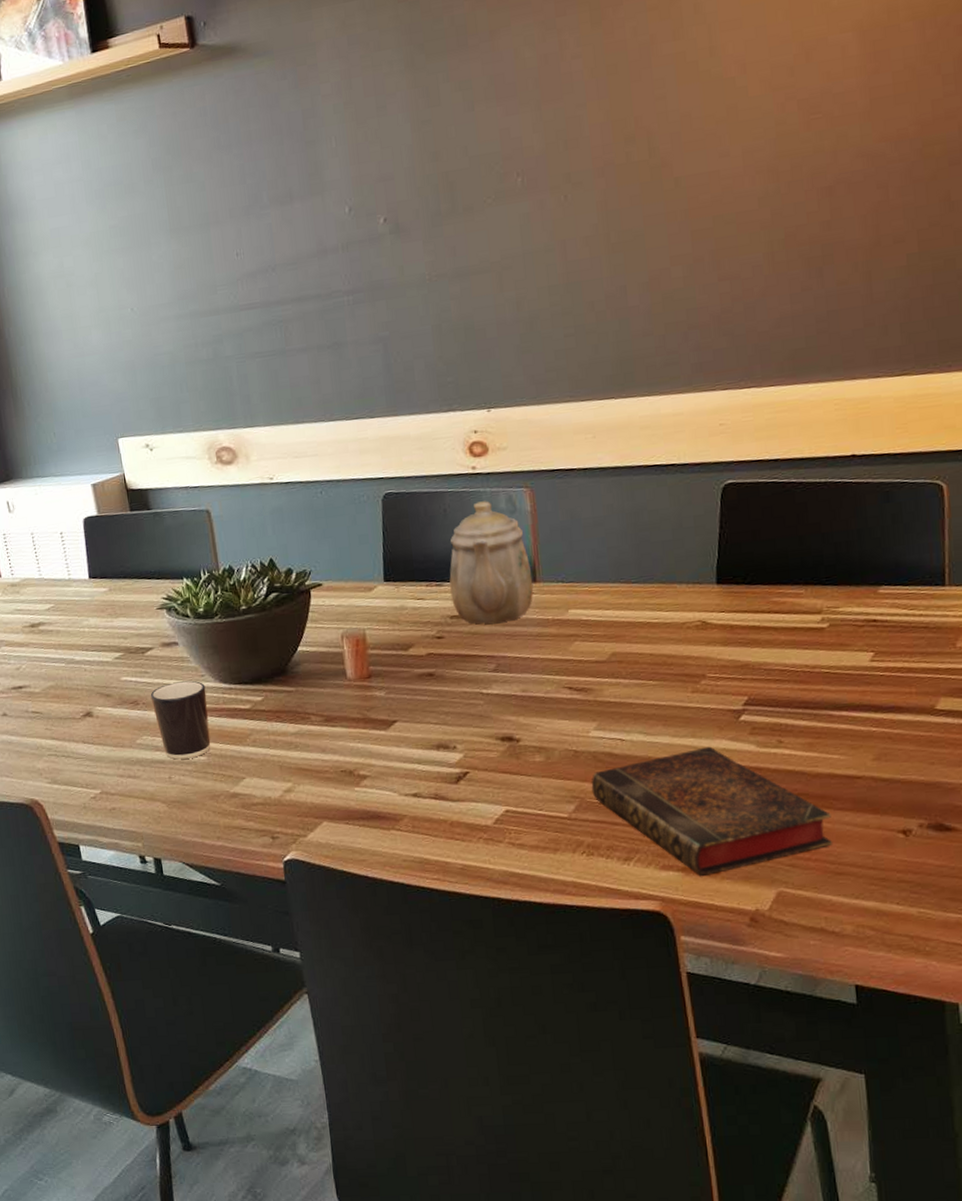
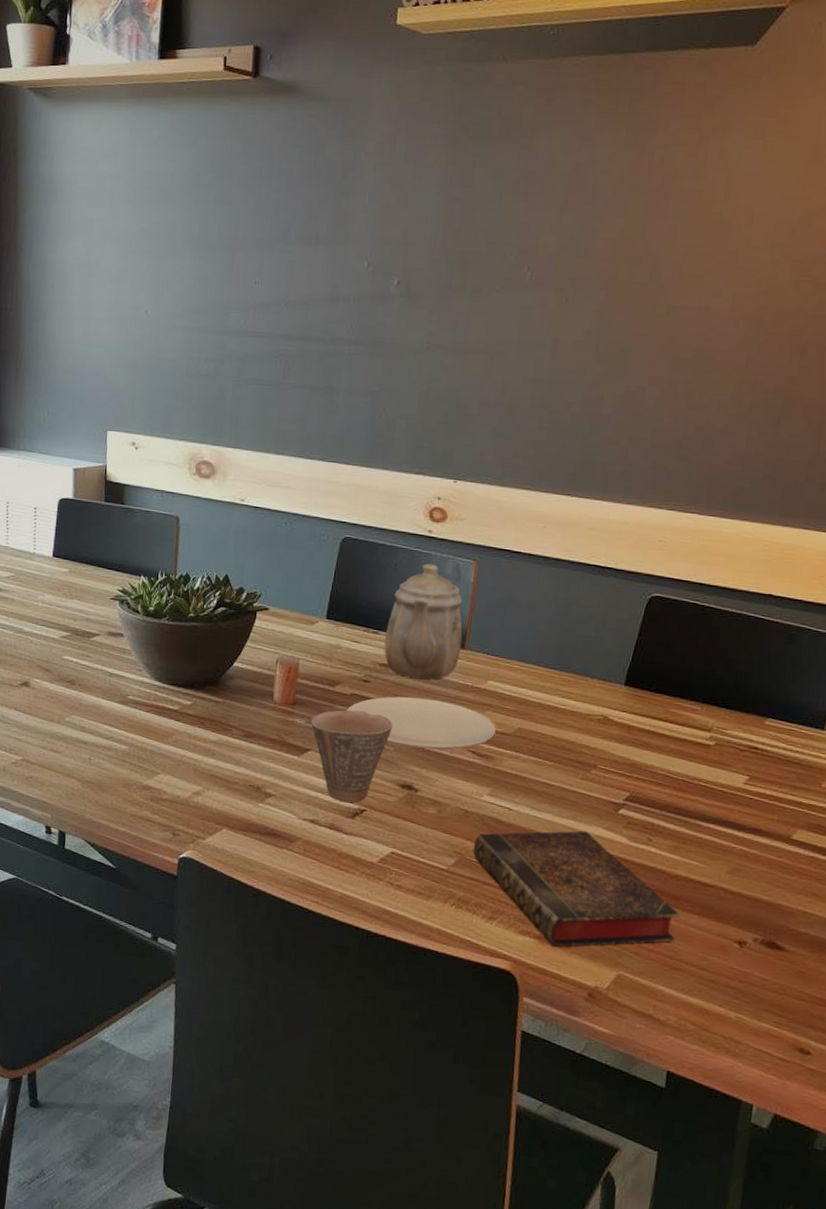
mug: present [150,680,211,760] -> none [87,670,141,745]
cup: none [390,669,479,769] -> present [310,710,393,803]
plate: none [426,641,589,698] -> present [347,696,496,750]

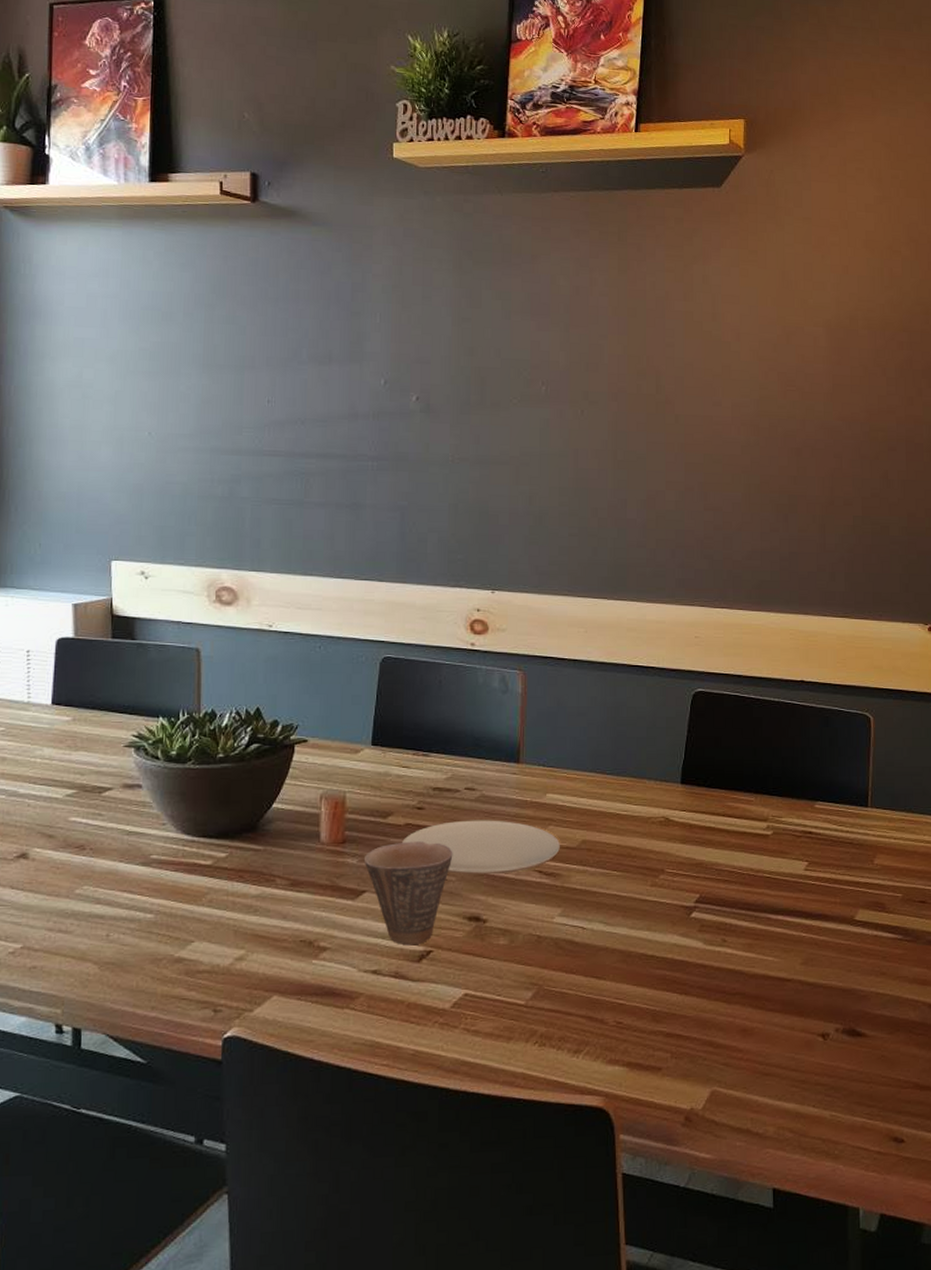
teapot: present [384,563,462,680] -> none [436,678,516,800]
book: present [472,831,680,947] -> none [550,940,763,1072]

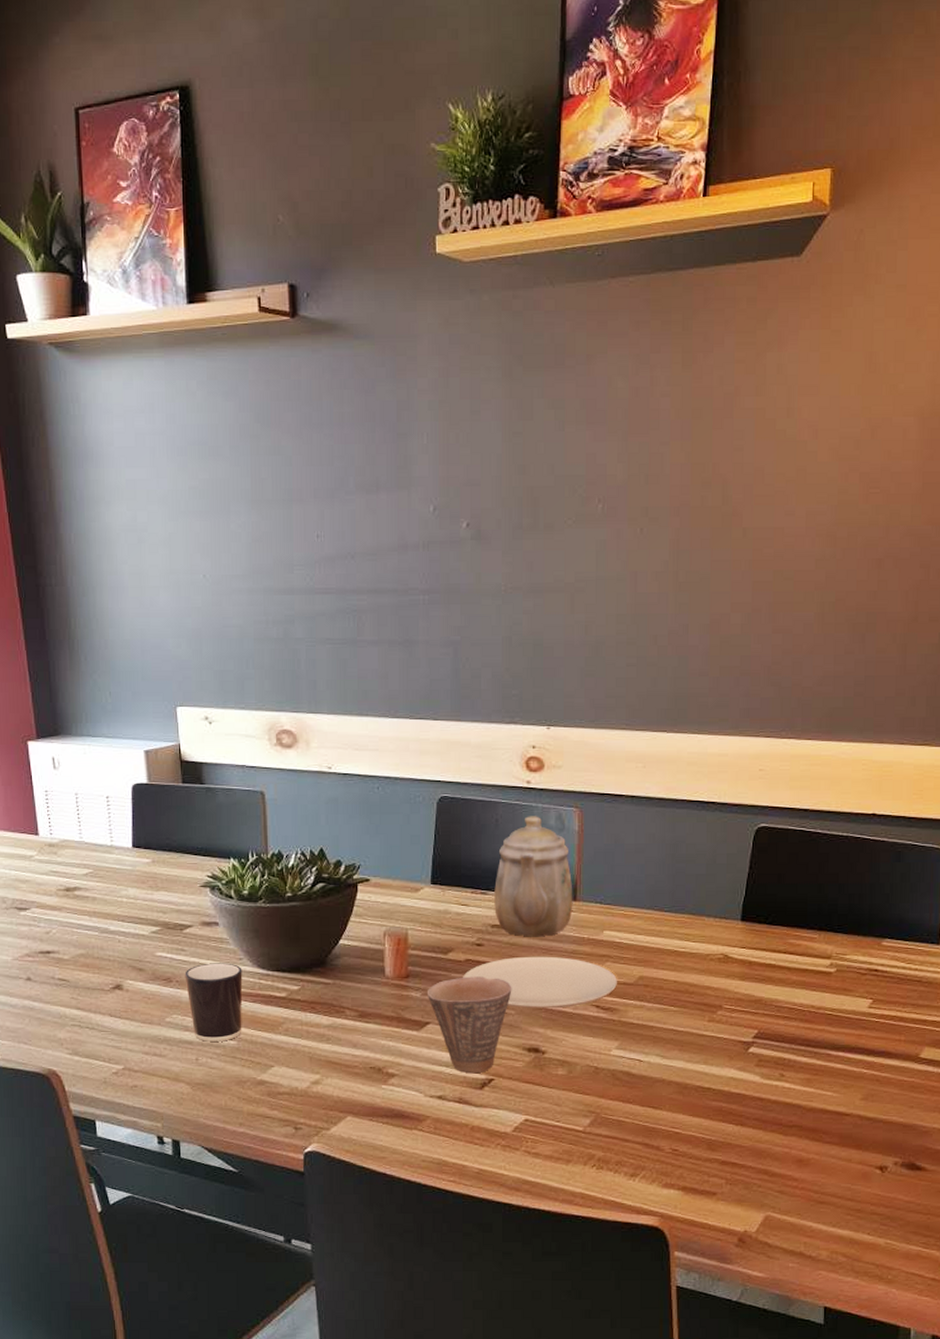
mug: none [100,828,165,915] -> present [185,963,243,1042]
teapot: none [436,678,516,800] -> present [494,816,573,937]

